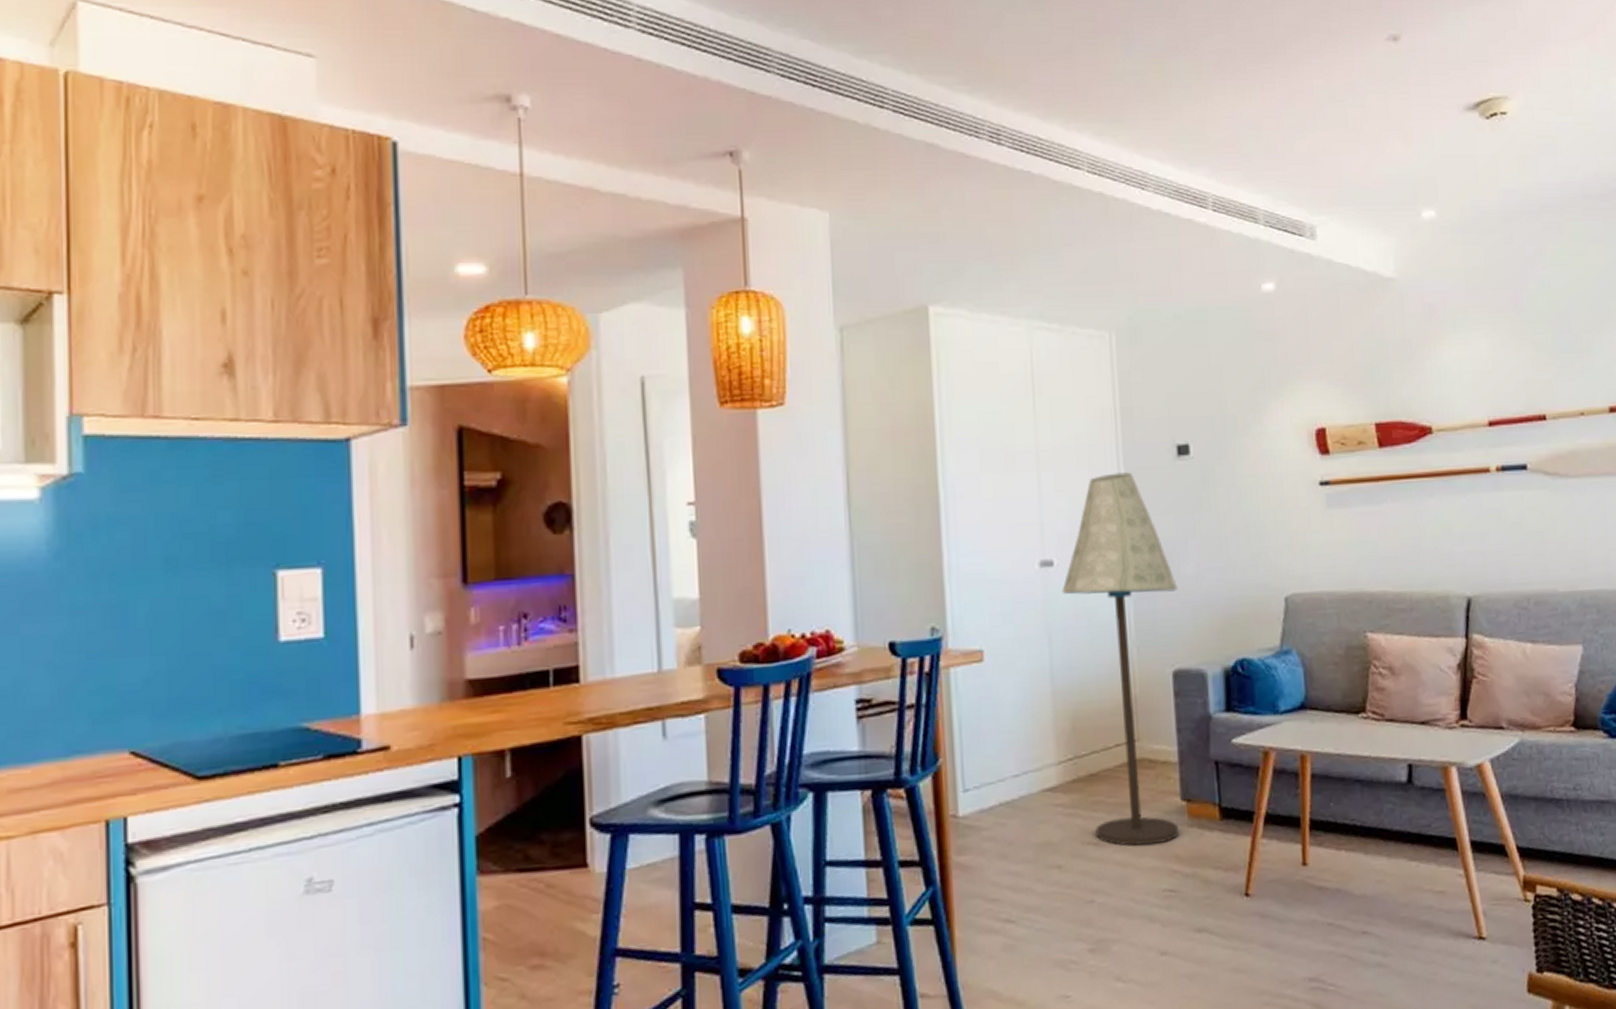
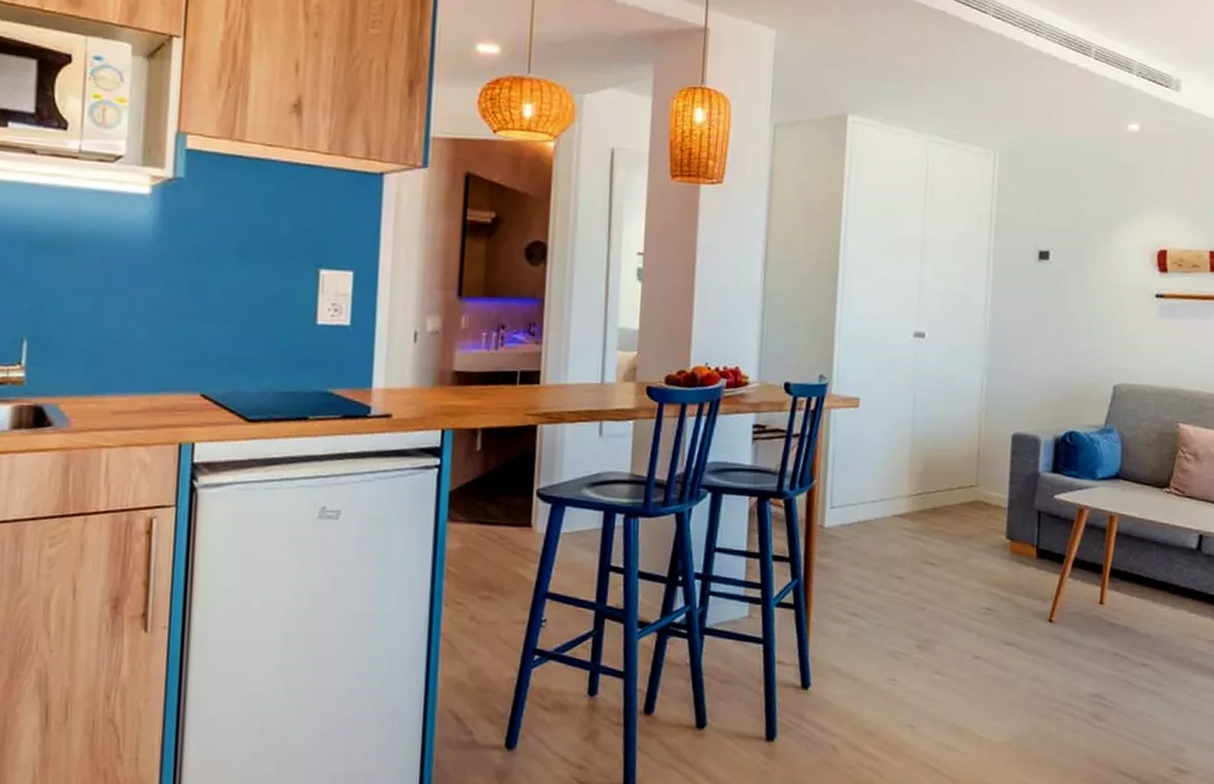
floor lamp: present [1062,472,1180,846] -> none [929,267,1025,571]

